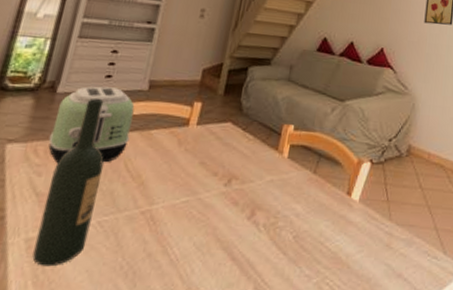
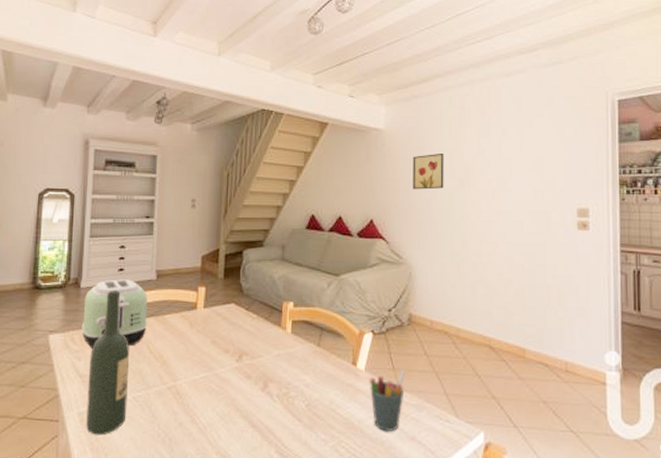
pen holder: none [361,201,399,267] -> present [369,368,405,431]

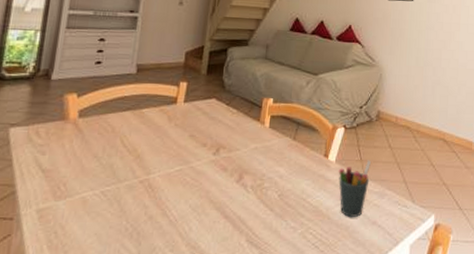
toaster: present [81,279,148,350] -> none [48,72,125,144]
wine bottle: present [86,290,130,436] -> none [45,82,102,232]

